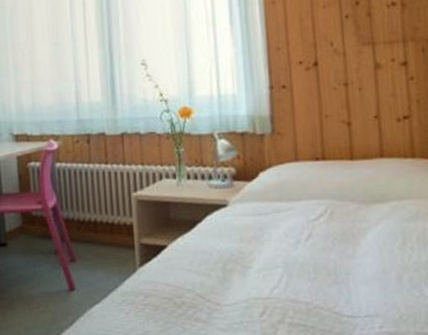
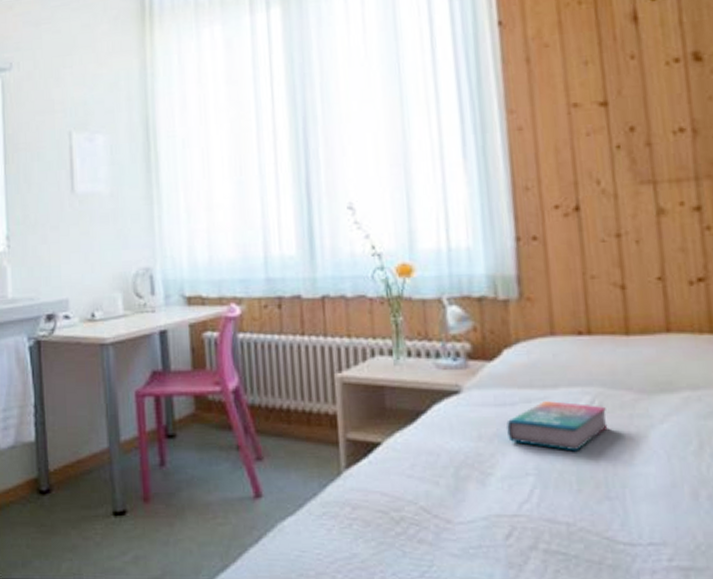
book: none [261,211,337,249] -> present [506,401,608,452]

